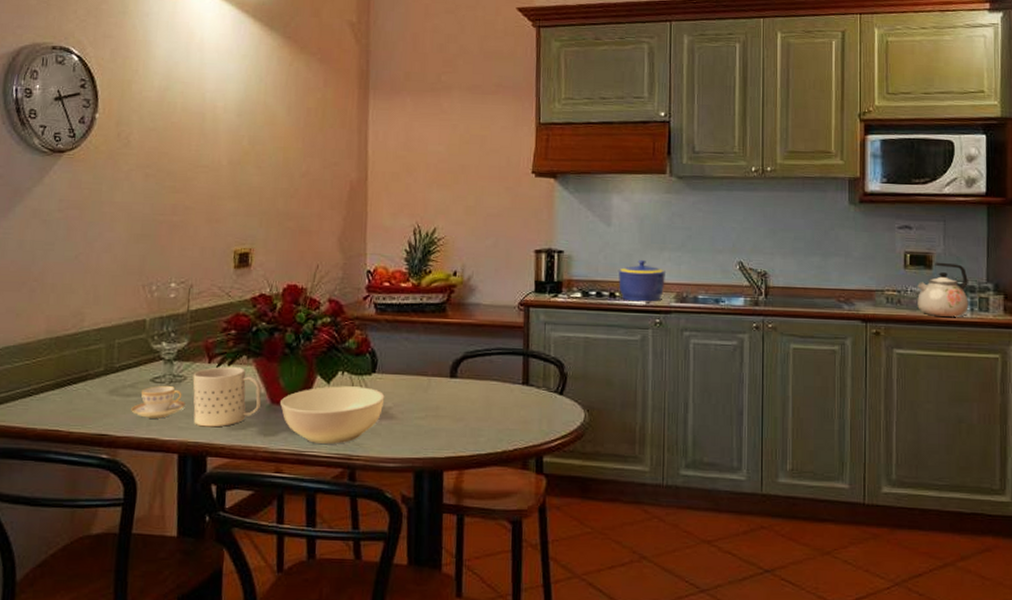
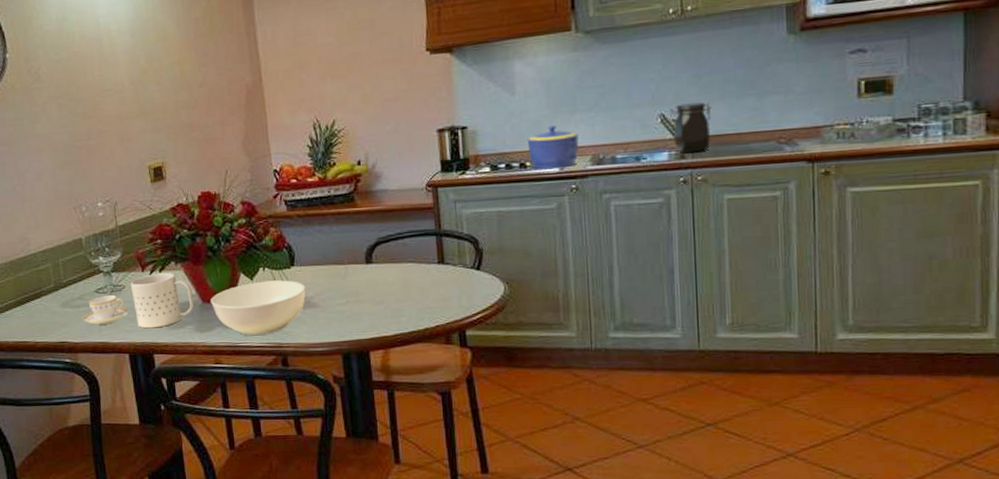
jar: none [748,255,783,302] -> present [670,102,712,154]
kettle: present [917,262,968,317] -> none [875,84,940,147]

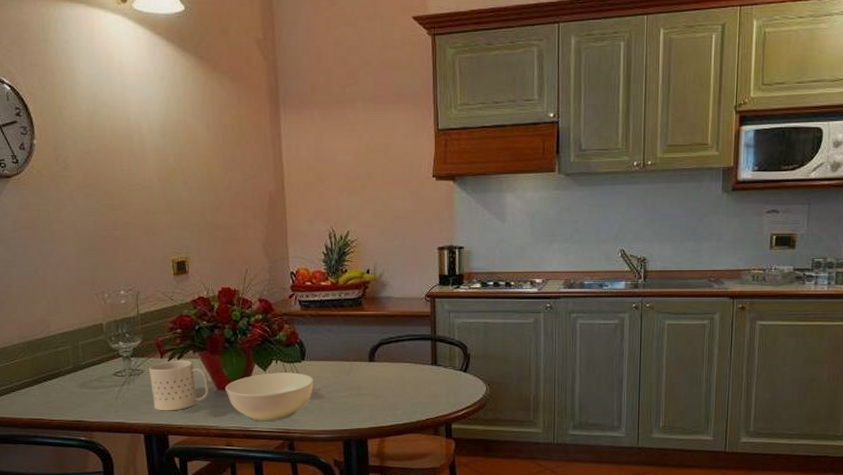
teacup: present [83,295,128,325] -> none [100,379,145,406]
cooking pot: present [526,126,580,170] -> none [512,252,556,289]
jar: present [670,102,712,154] -> none [629,242,661,284]

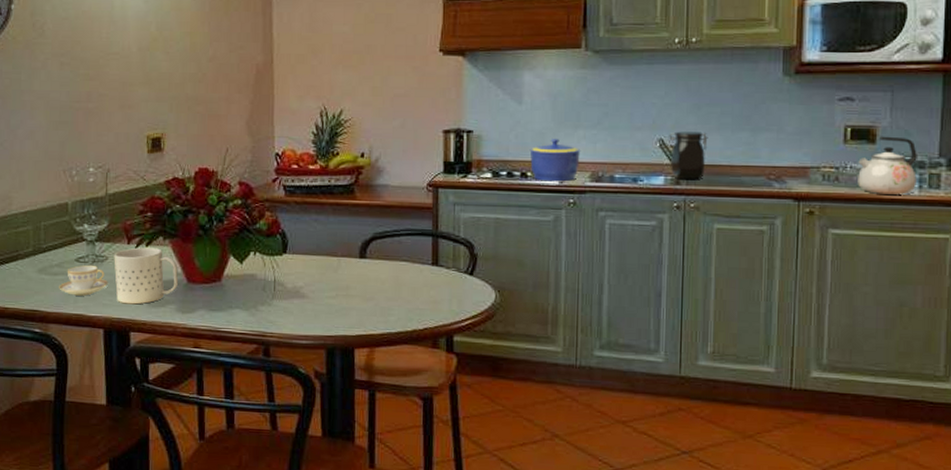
teacup: none [100,379,145,406] -> present [59,265,108,296]
bowl: present [225,372,314,421] -> none [196,266,296,322]
cooking pot: none [512,252,556,289] -> present [529,139,581,182]
jar: none [629,242,661,284] -> present [669,131,708,180]
kettle: none [780,242,827,290] -> present [858,136,917,195]

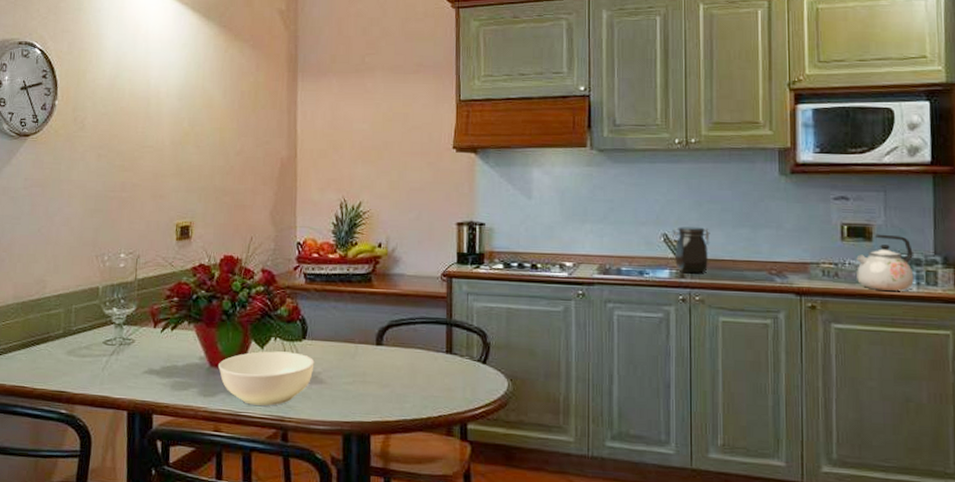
teacup: present [59,265,108,296] -> none [86,348,134,378]
mug: present [114,247,179,305] -> none [140,331,202,387]
bowl: none [196,266,296,322] -> present [218,351,315,406]
cooking pot: present [529,139,581,182] -> none [539,232,589,274]

